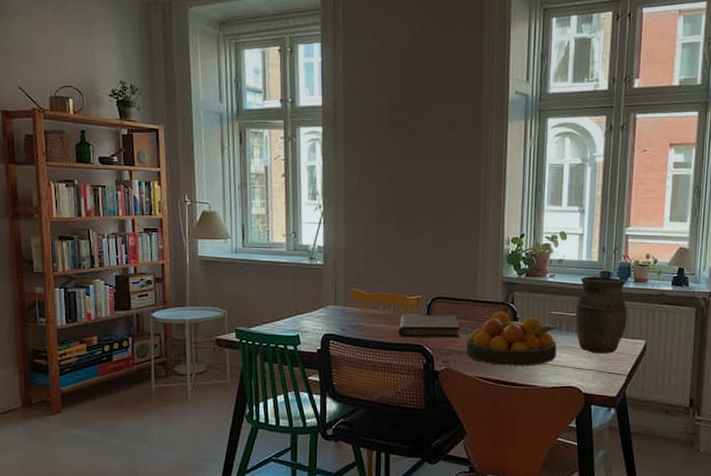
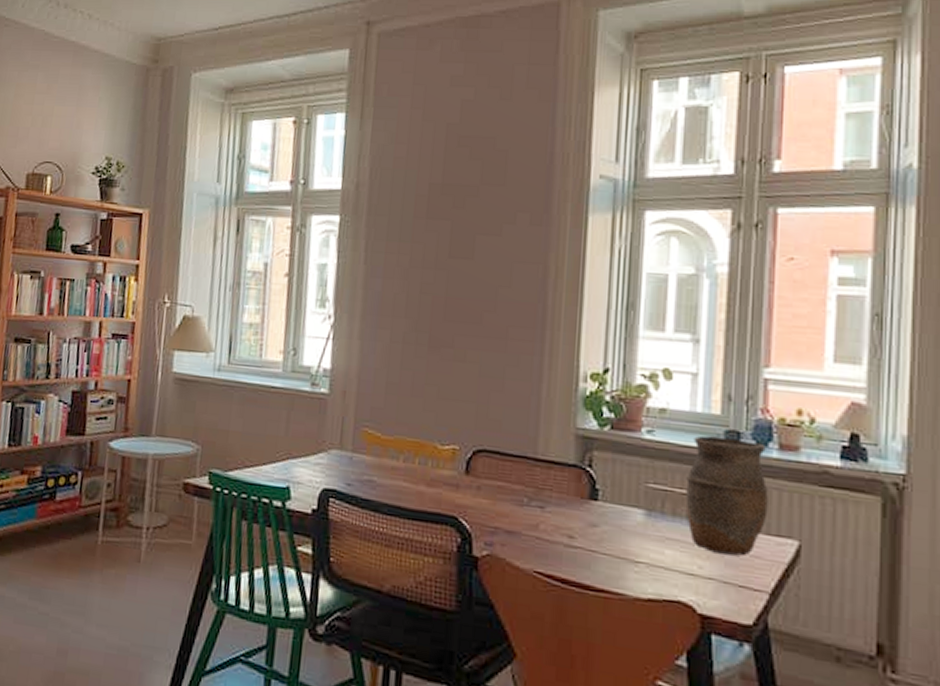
book: present [398,314,460,338] -> none [423,471,512,511]
fruit bowl: present [466,311,557,367] -> none [520,477,658,564]

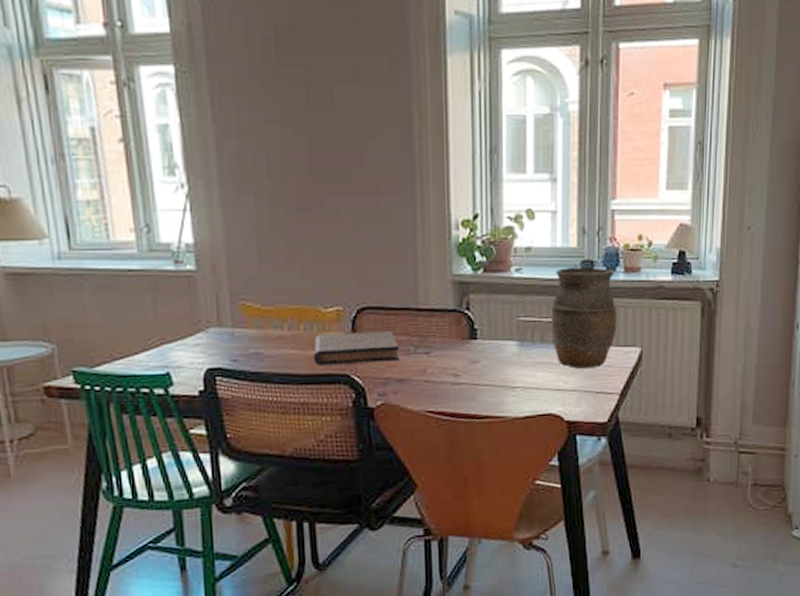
book: none [423,471,512,511] -> present [313,331,400,366]

